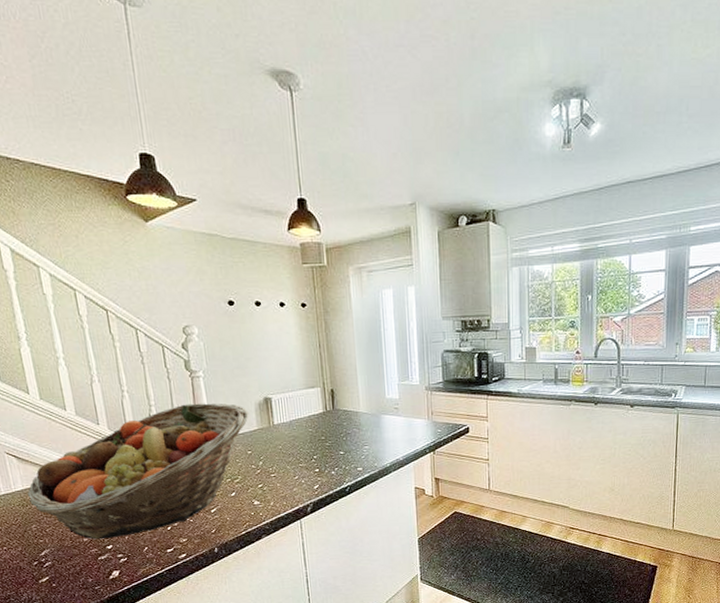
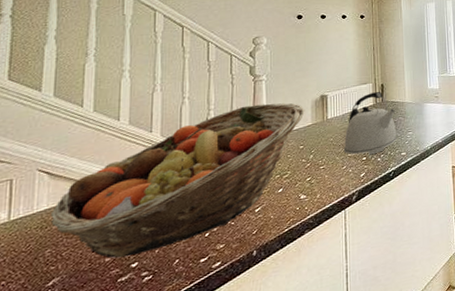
kettle: none [294,398,352,467] -> present [344,92,397,155]

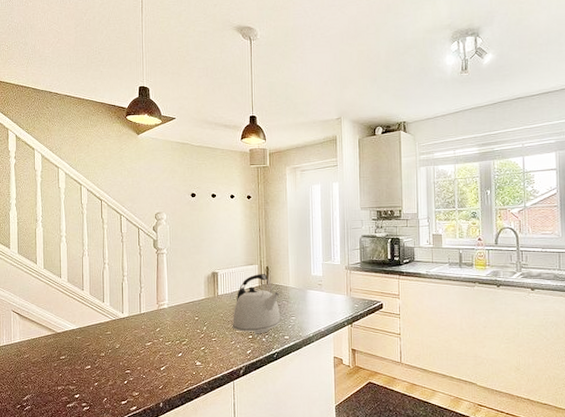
fruit basket: present [50,103,305,258] -> none [22,275,199,389]

